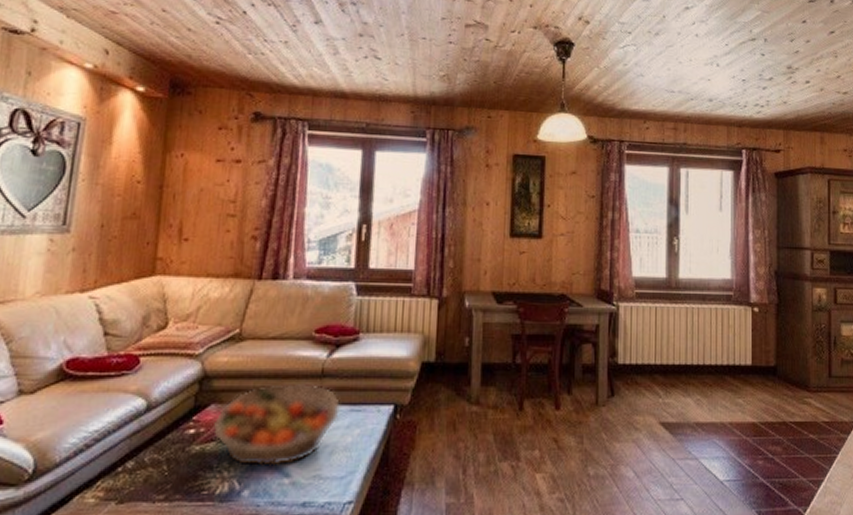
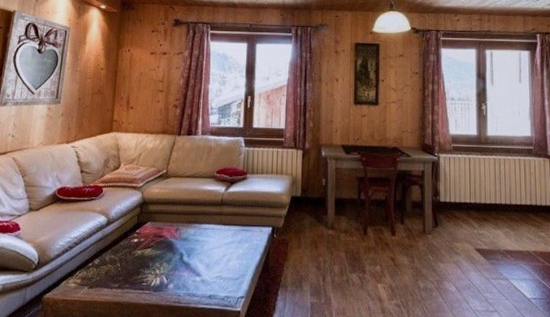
fruit basket: present [212,384,341,466] -> none [149,209,235,268]

